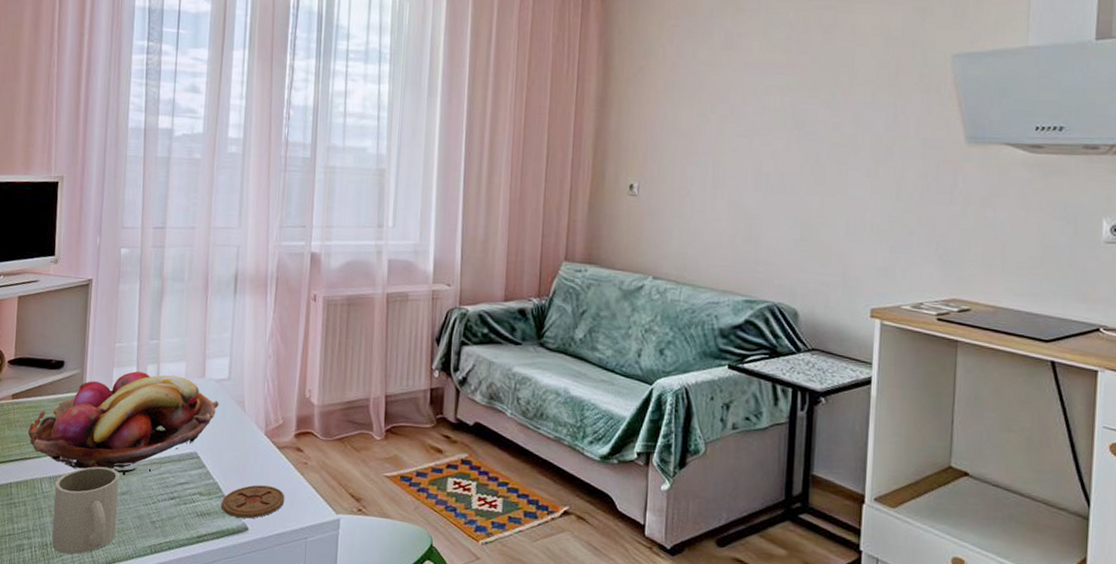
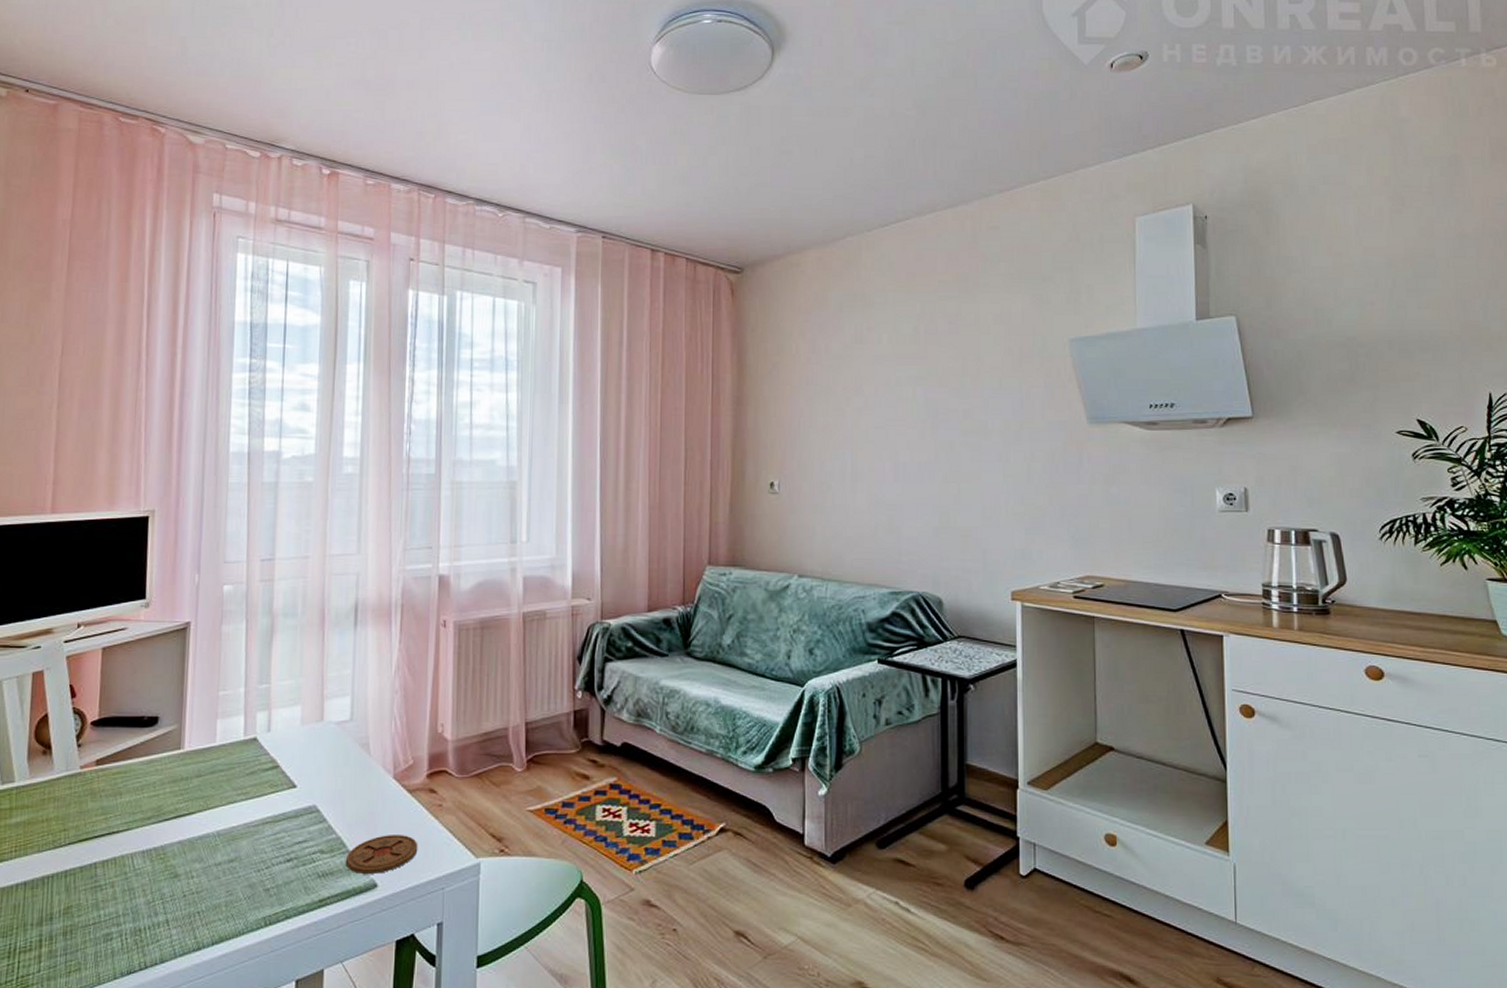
fruit basket: present [28,371,219,474] -> none [116,721,340,839]
mug: present [52,466,119,555] -> none [146,832,226,938]

